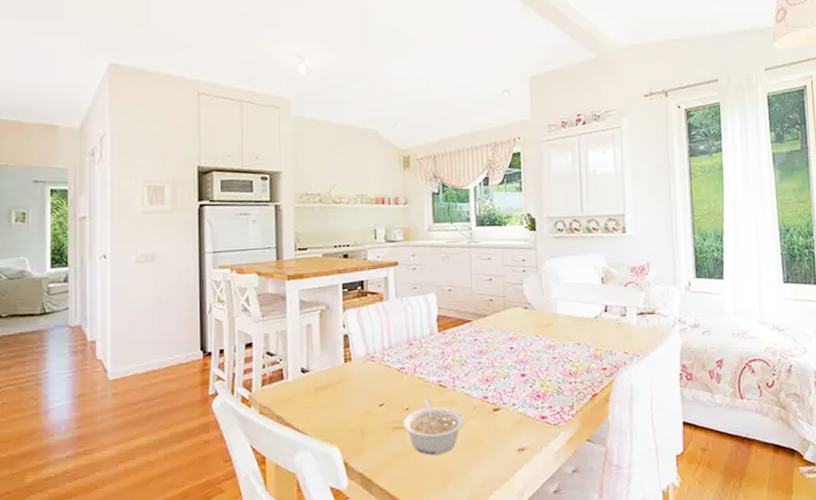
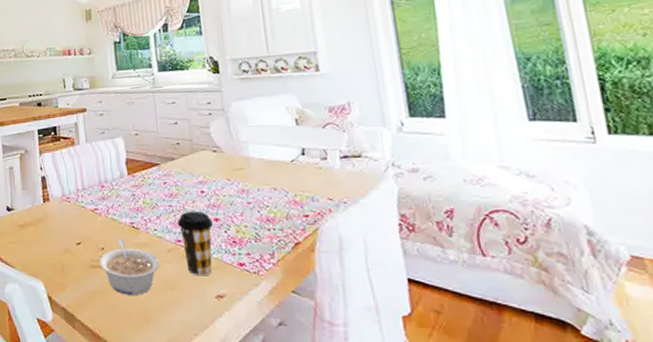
coffee cup: none [486,367,520,431] -> present [178,210,214,276]

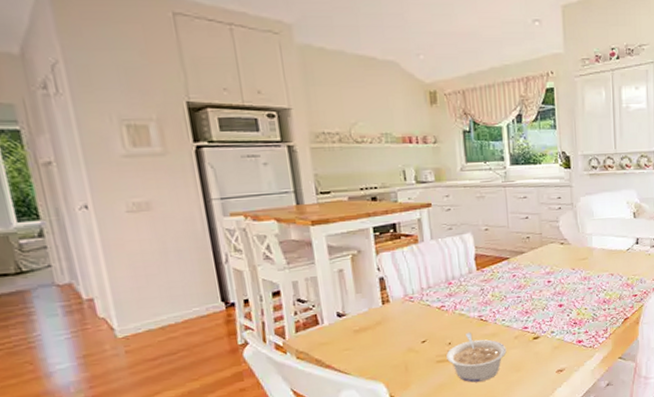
coffee cup: present [178,210,214,276] -> none [525,299,558,357]

